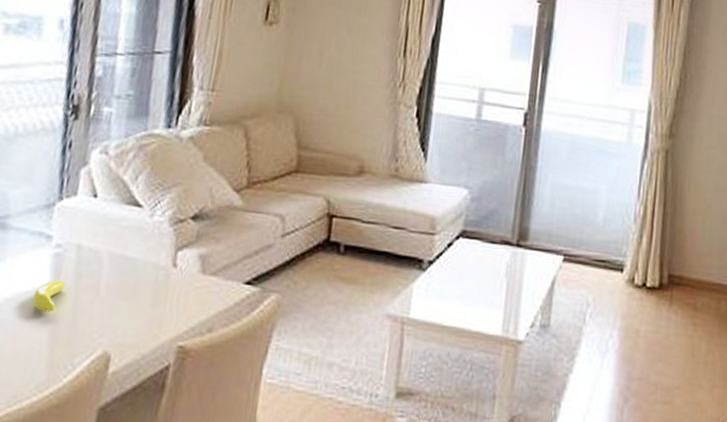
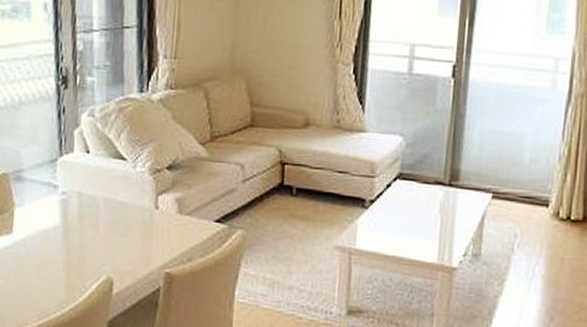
banana: present [32,280,66,312] -> none [49,221,73,246]

